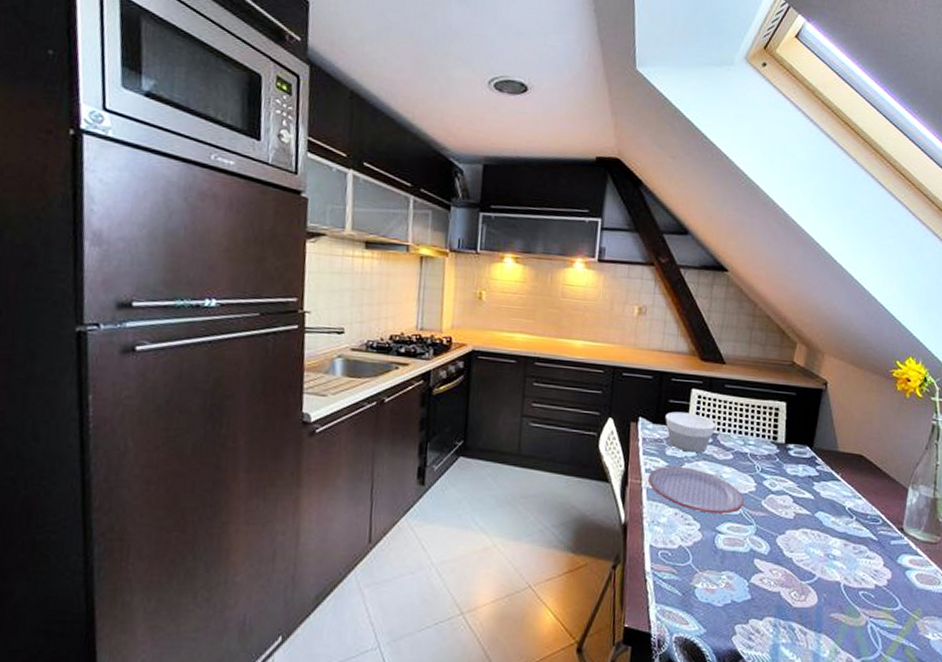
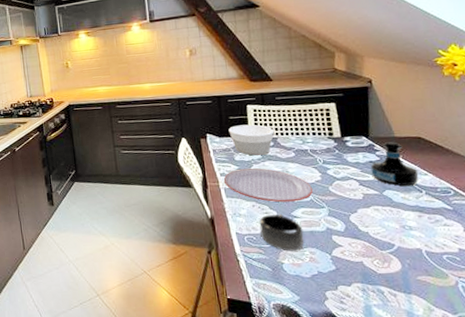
mug: none [677,526,725,574] -> present [259,213,305,251]
tequila bottle: none [807,456,853,510] -> present [370,142,419,186]

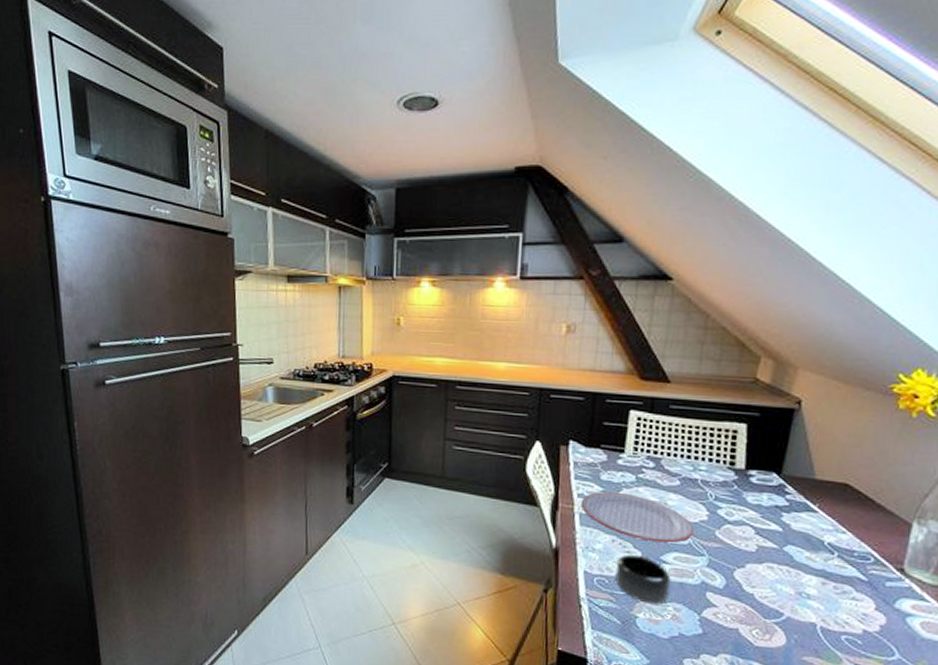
bowl: present [228,124,275,156] -> none [599,434,659,478]
tequila bottle: present [370,142,419,186] -> none [774,484,835,545]

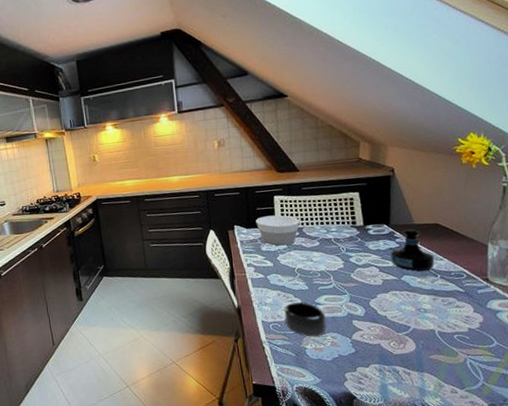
plate: present [580,491,695,543] -> none [250,257,336,291]
bowl: none [599,434,659,478] -> present [255,215,300,246]
tequila bottle: none [774,484,835,545] -> present [390,229,435,271]

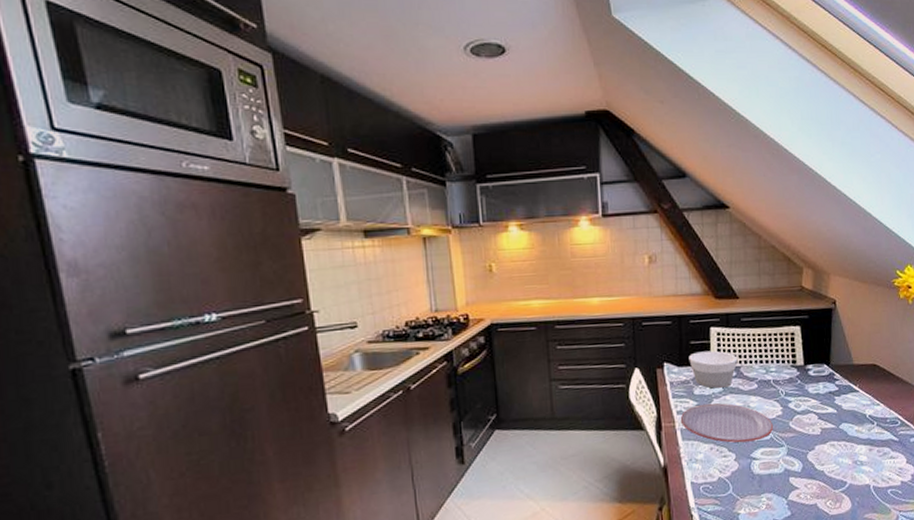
plate: none [250,257,336,291] -> present [680,403,774,443]
mug: present [284,301,327,337] -> none [716,455,762,499]
tequila bottle: present [390,229,435,271] -> none [830,369,872,418]

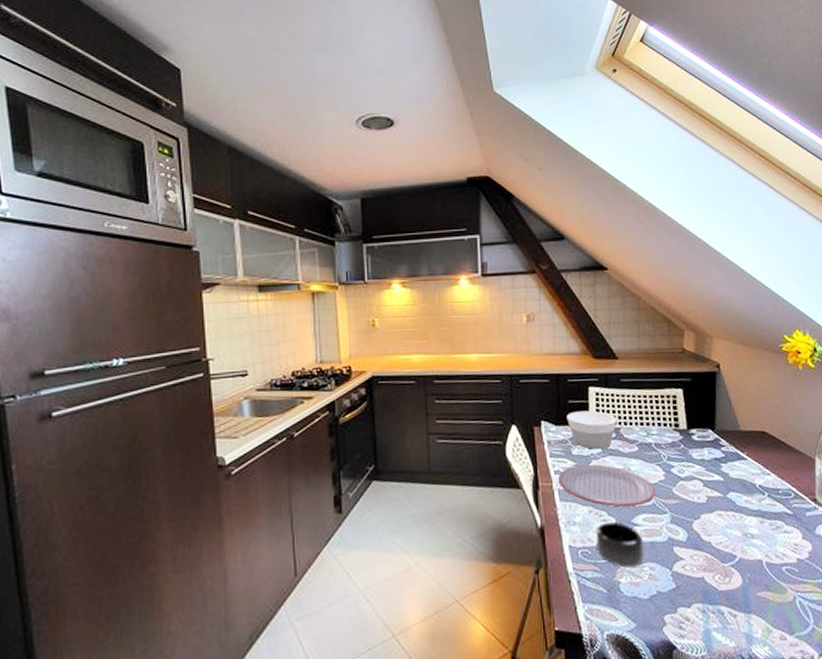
mug: none [716,455,762,499] -> present [595,520,644,567]

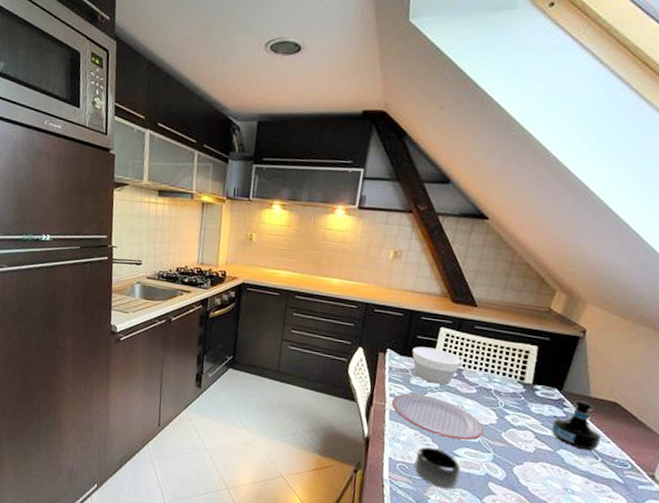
tequila bottle: none [715,436,762,488] -> present [551,400,602,451]

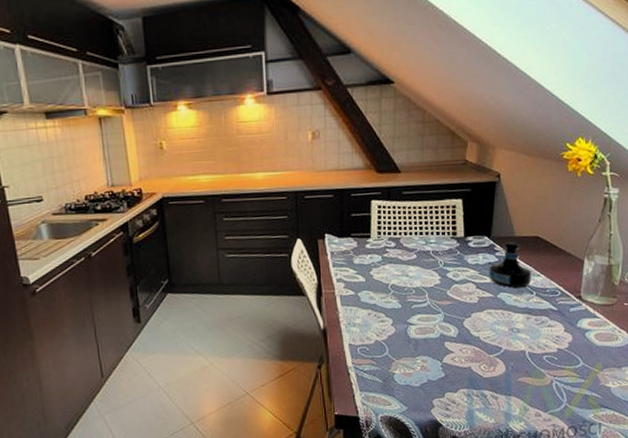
plate: present [391,393,485,440] -> none [340,272,431,309]
bowl: present [412,346,462,385] -> none [349,222,398,258]
mug: present [414,446,461,489] -> none [374,321,417,361]

